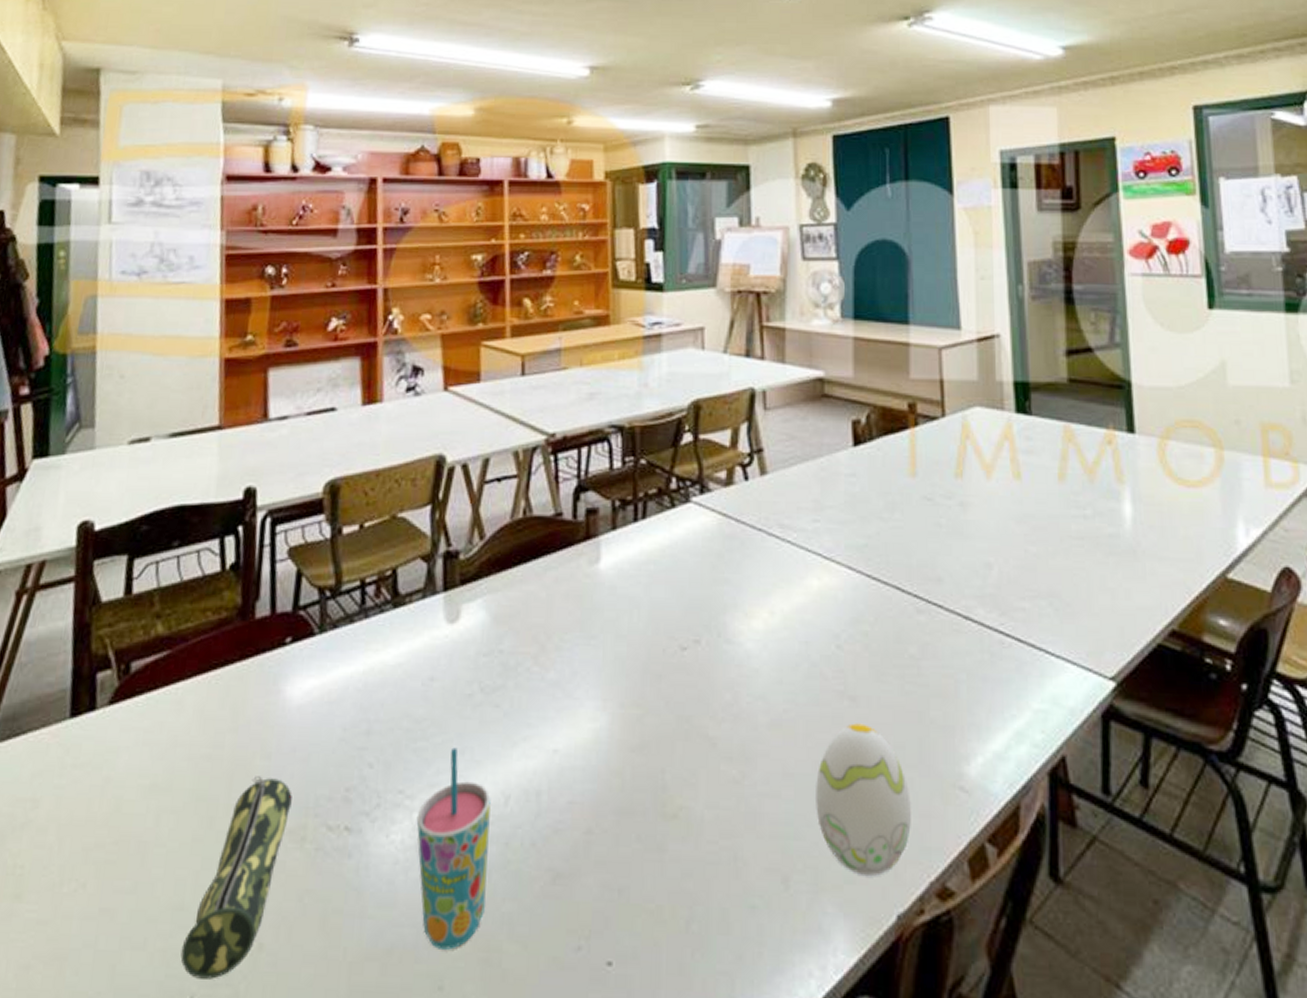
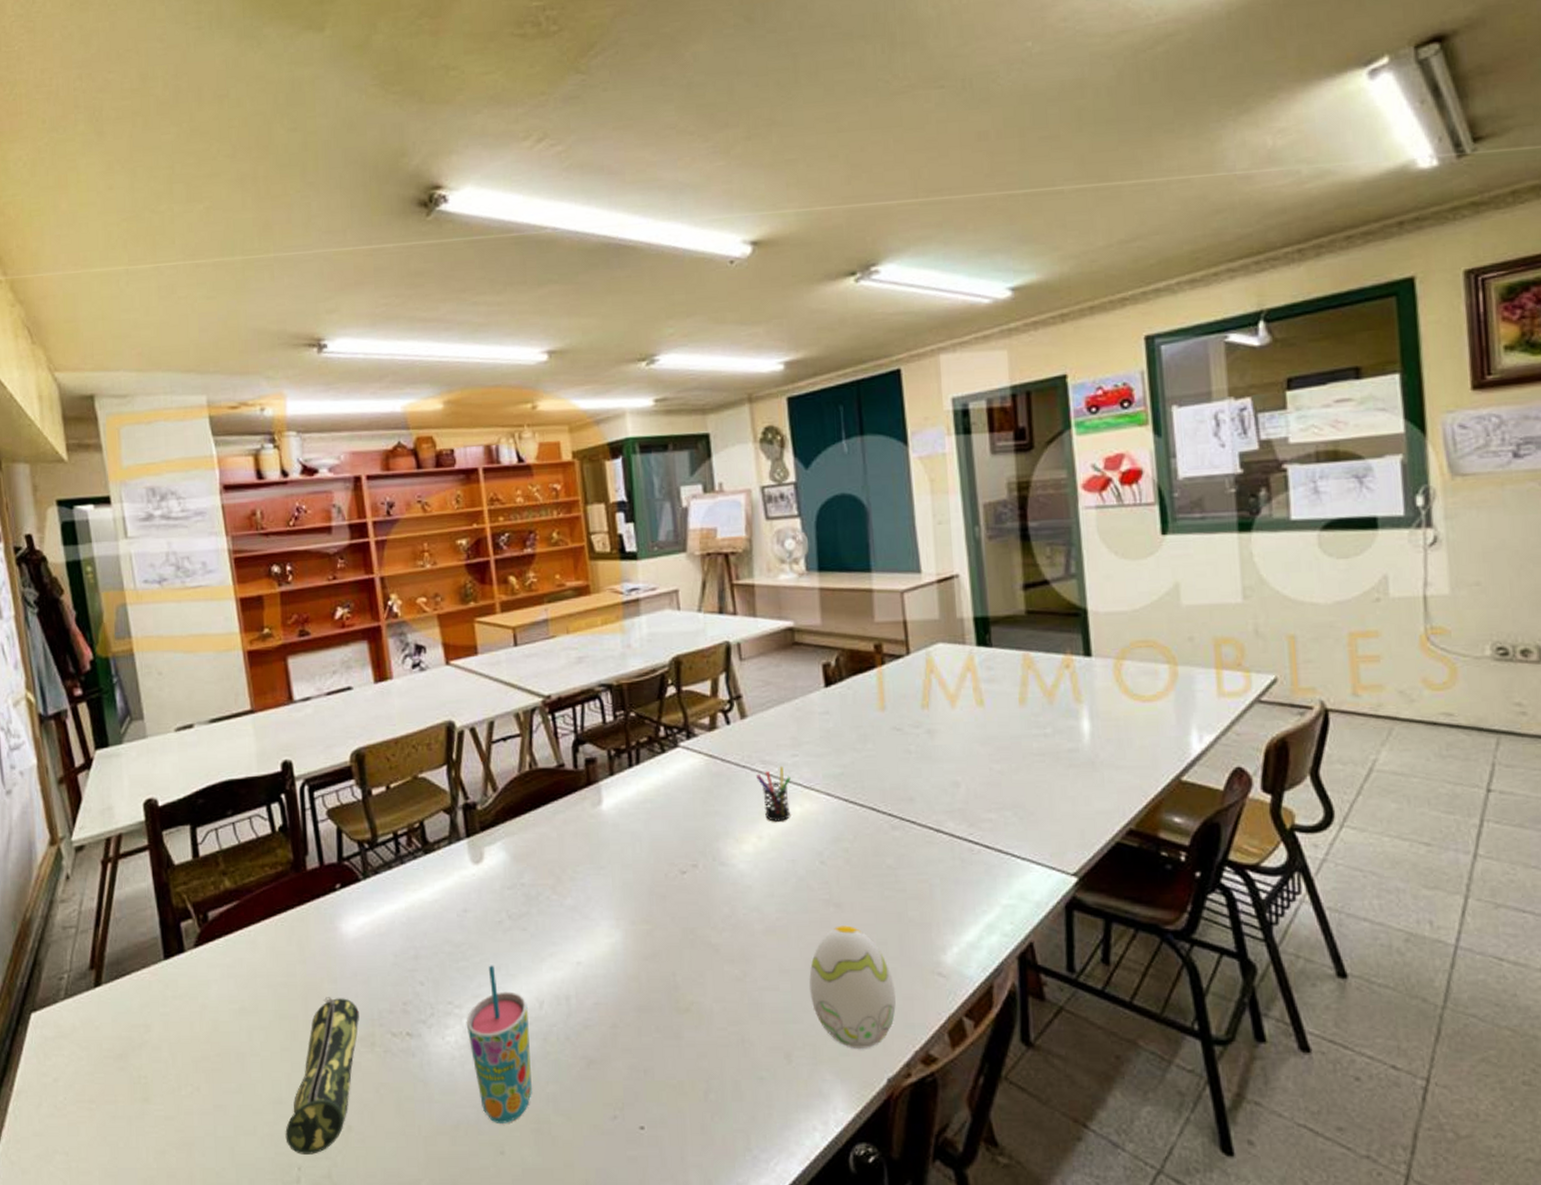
pen holder: none [773,531,810,596] -> present [756,765,791,822]

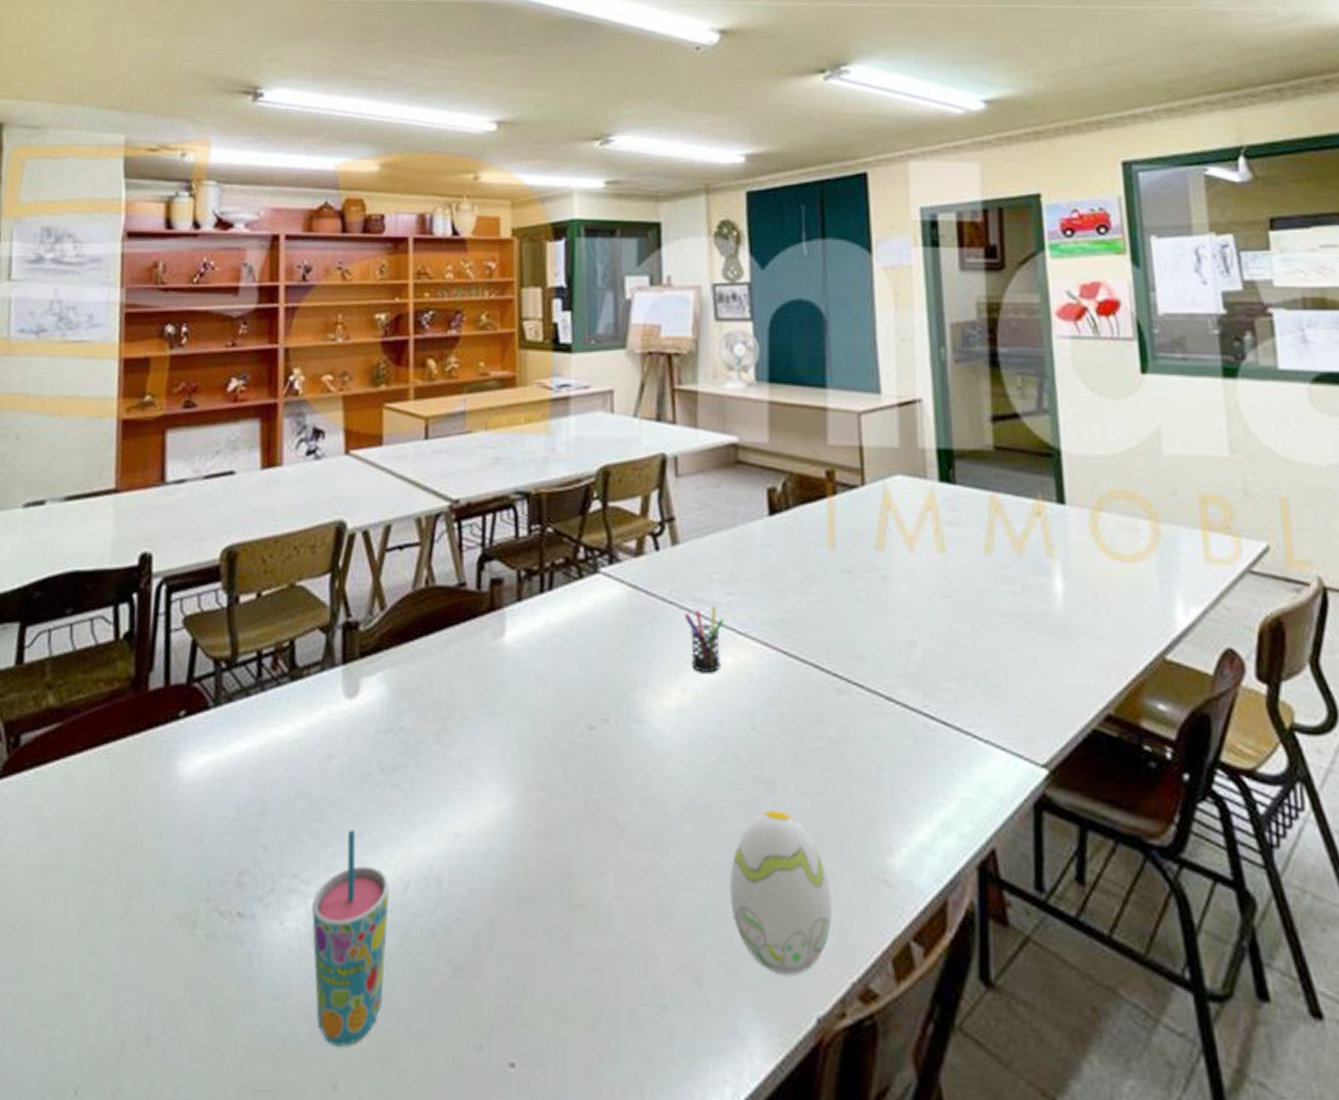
pencil case: present [285,997,359,1155] -> none [65,857,184,1073]

